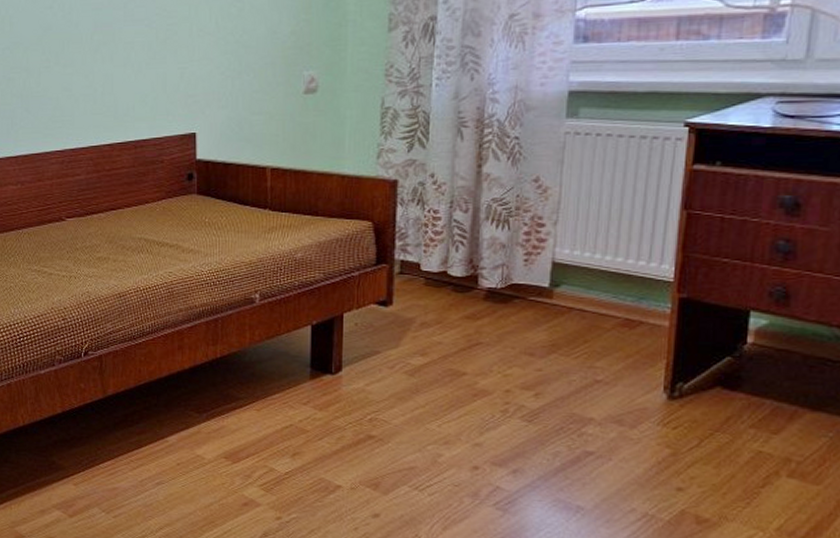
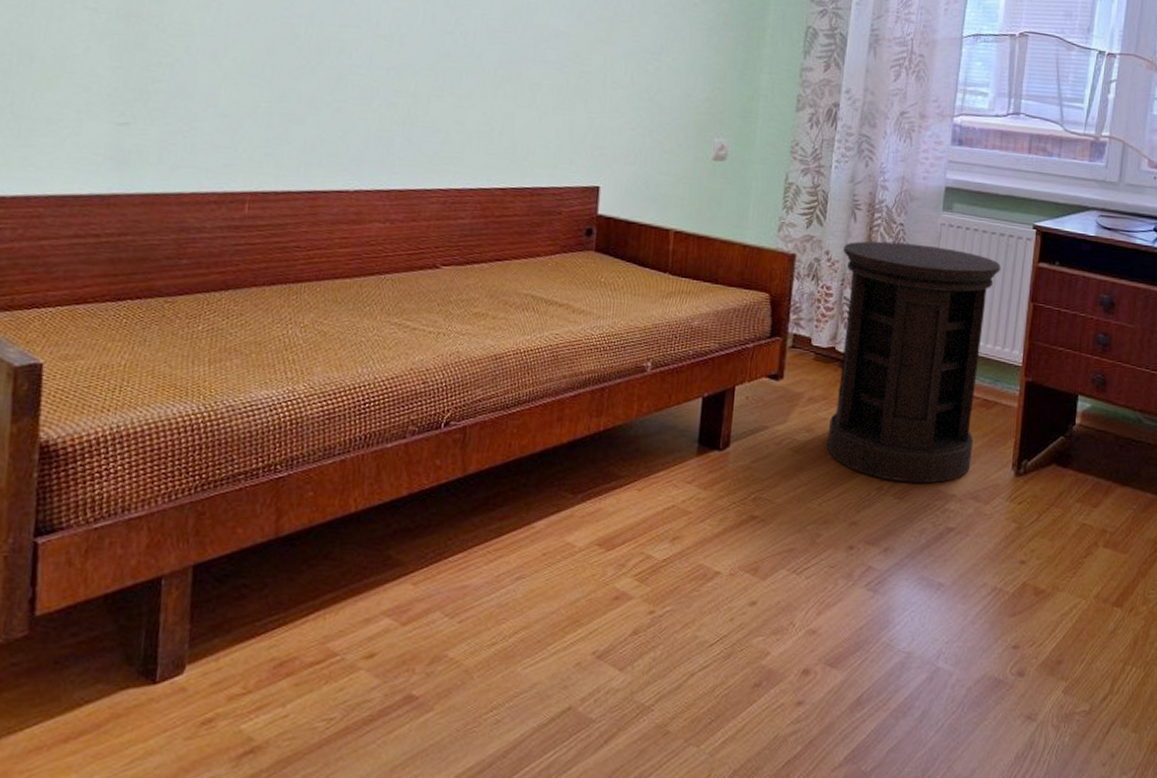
side table: none [443,157,643,407] -> present [826,240,1001,484]

